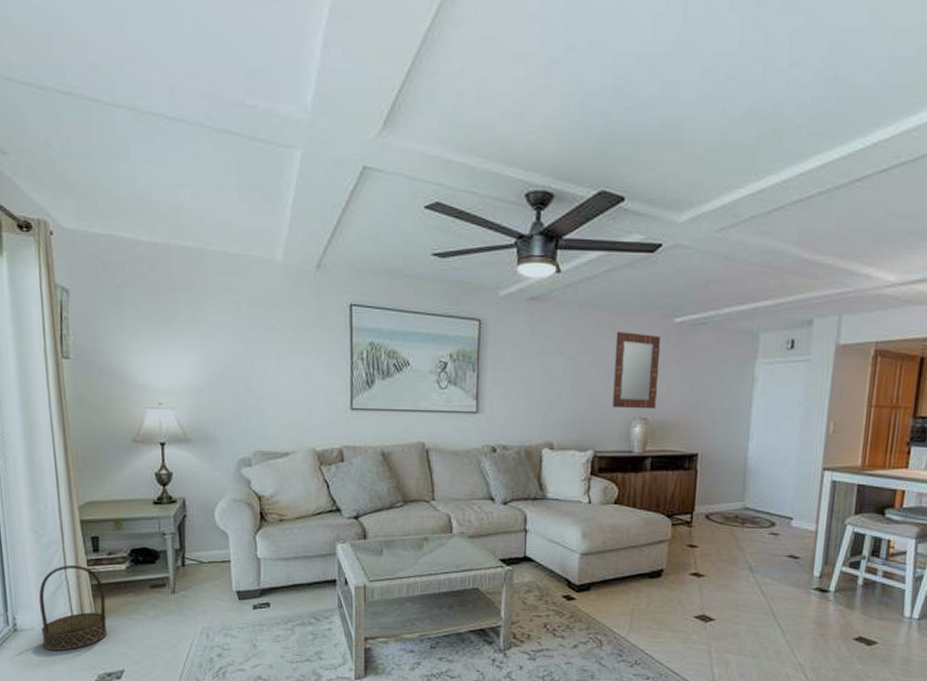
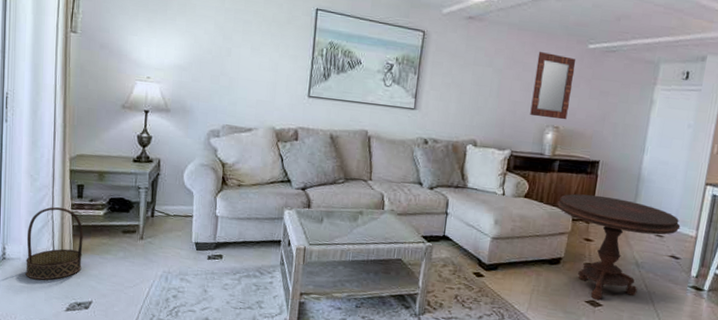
side table: none [652,493,798,614] -> present [557,193,681,301]

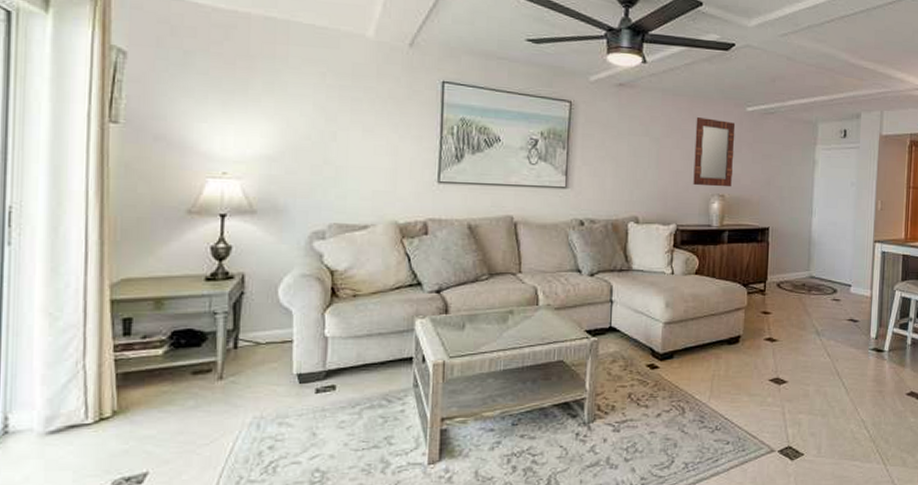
basket: present [25,207,84,280] -> none [41,352,133,456]
side table: present [557,193,681,301] -> none [730,263,855,377]

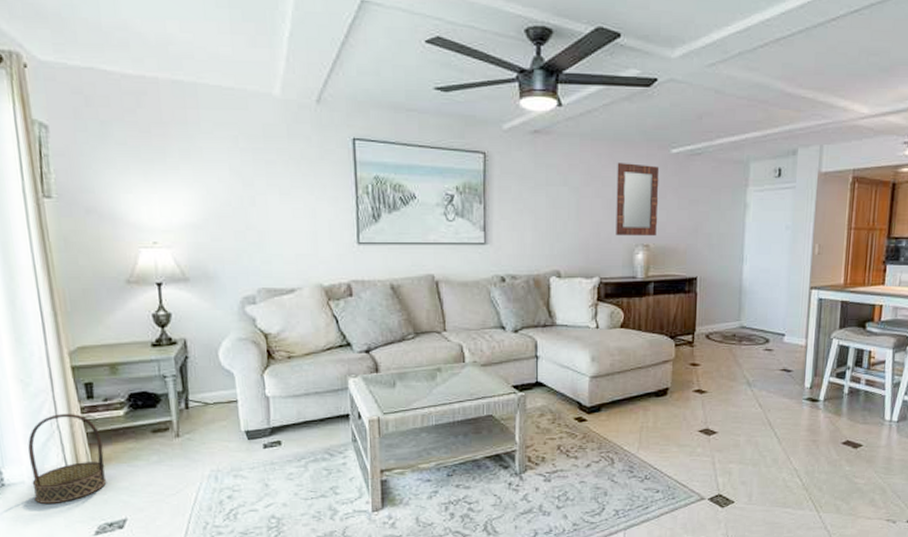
basket: none [41,352,133,456] -> present [28,414,107,505]

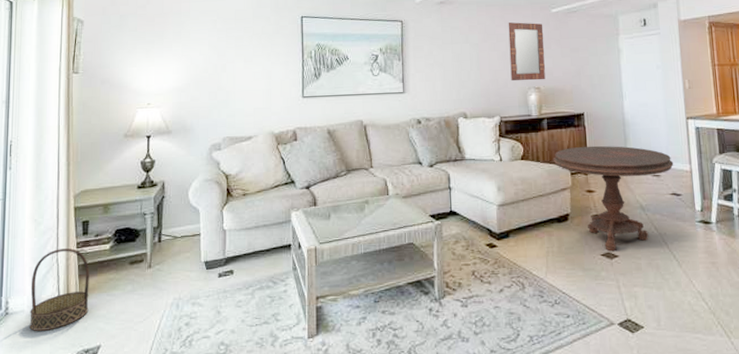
side table: none [656,315,789,428] -> present [553,145,674,252]

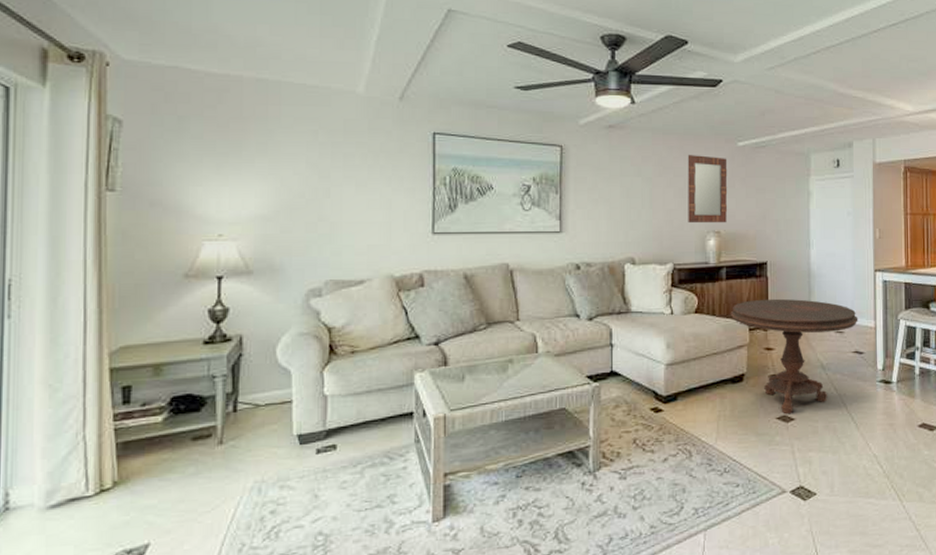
basket: present [29,248,90,332] -> none [42,422,133,531]

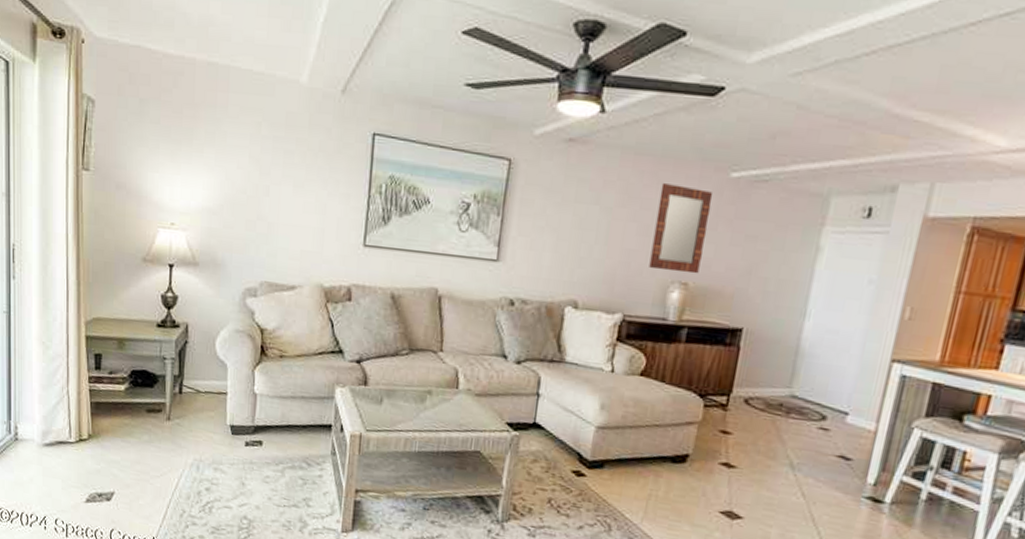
side table: present [730,298,858,415] -> none [683,371,854,512]

